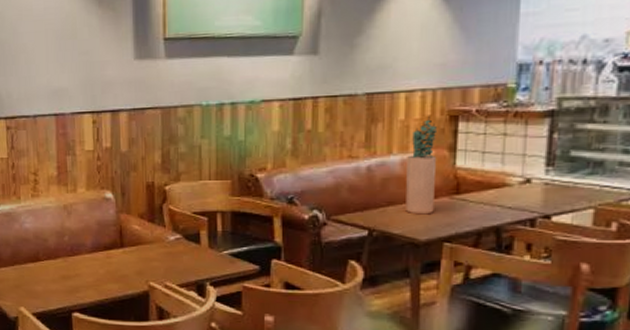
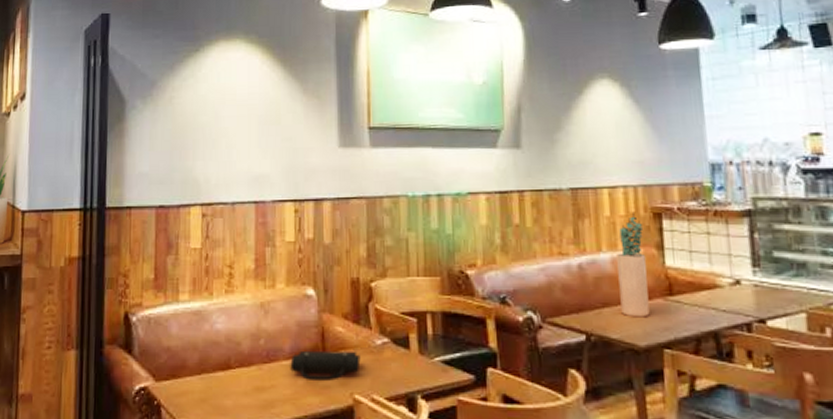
handbag: none [92,245,155,272] -> present [290,350,361,382]

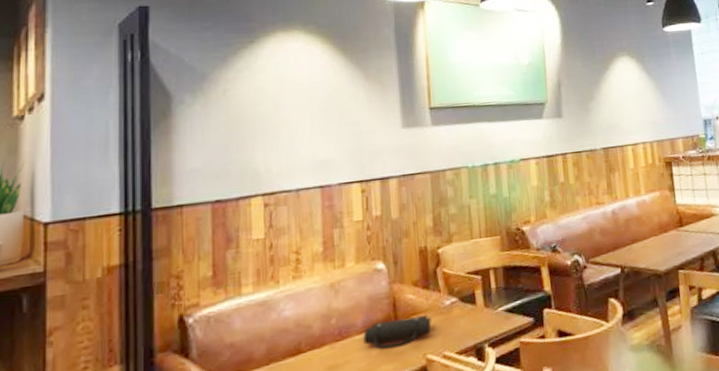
vase: present [617,211,650,318] -> none [640,162,667,249]

